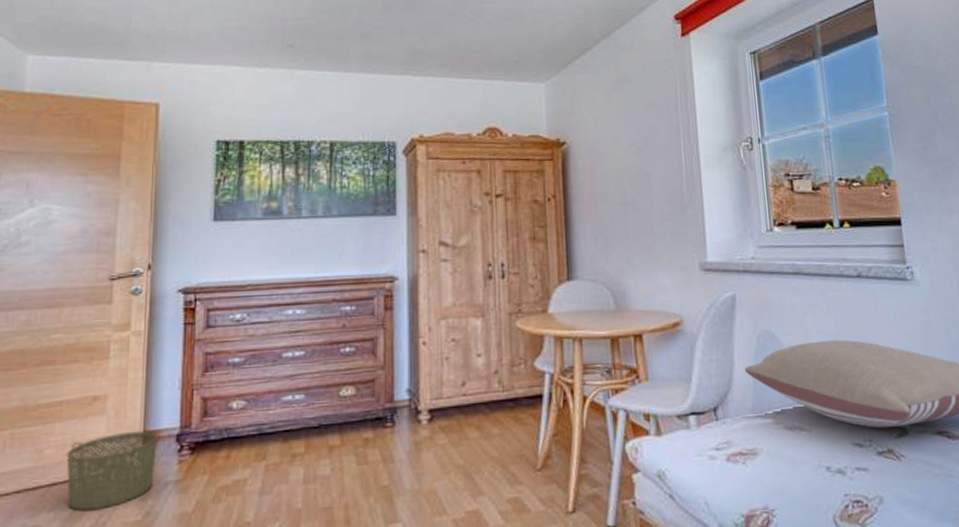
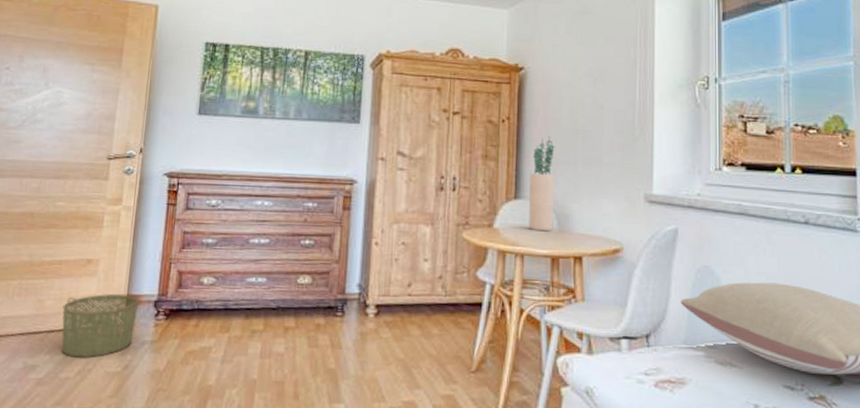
vase: none [582,211,610,312] -> present [529,136,555,232]

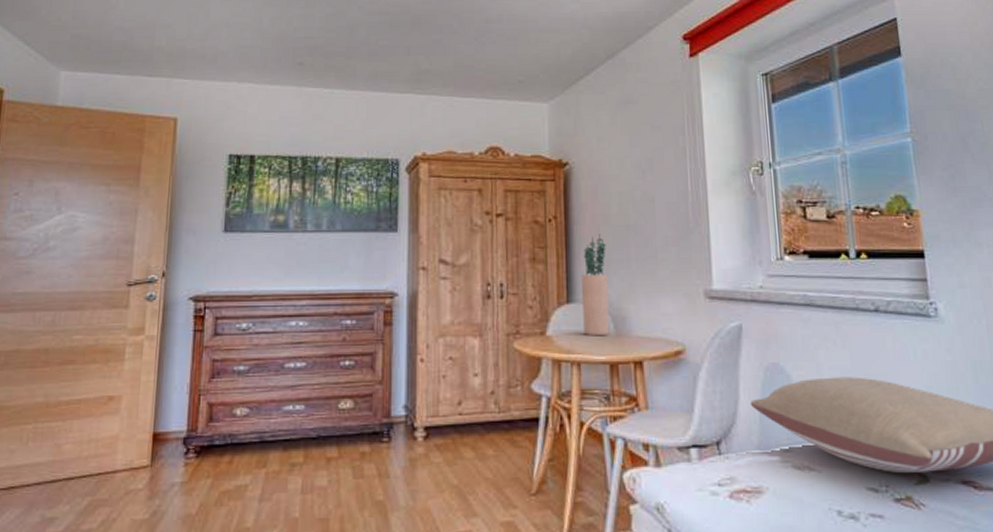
basket: present [61,293,140,358] -> none [82,432,167,506]

